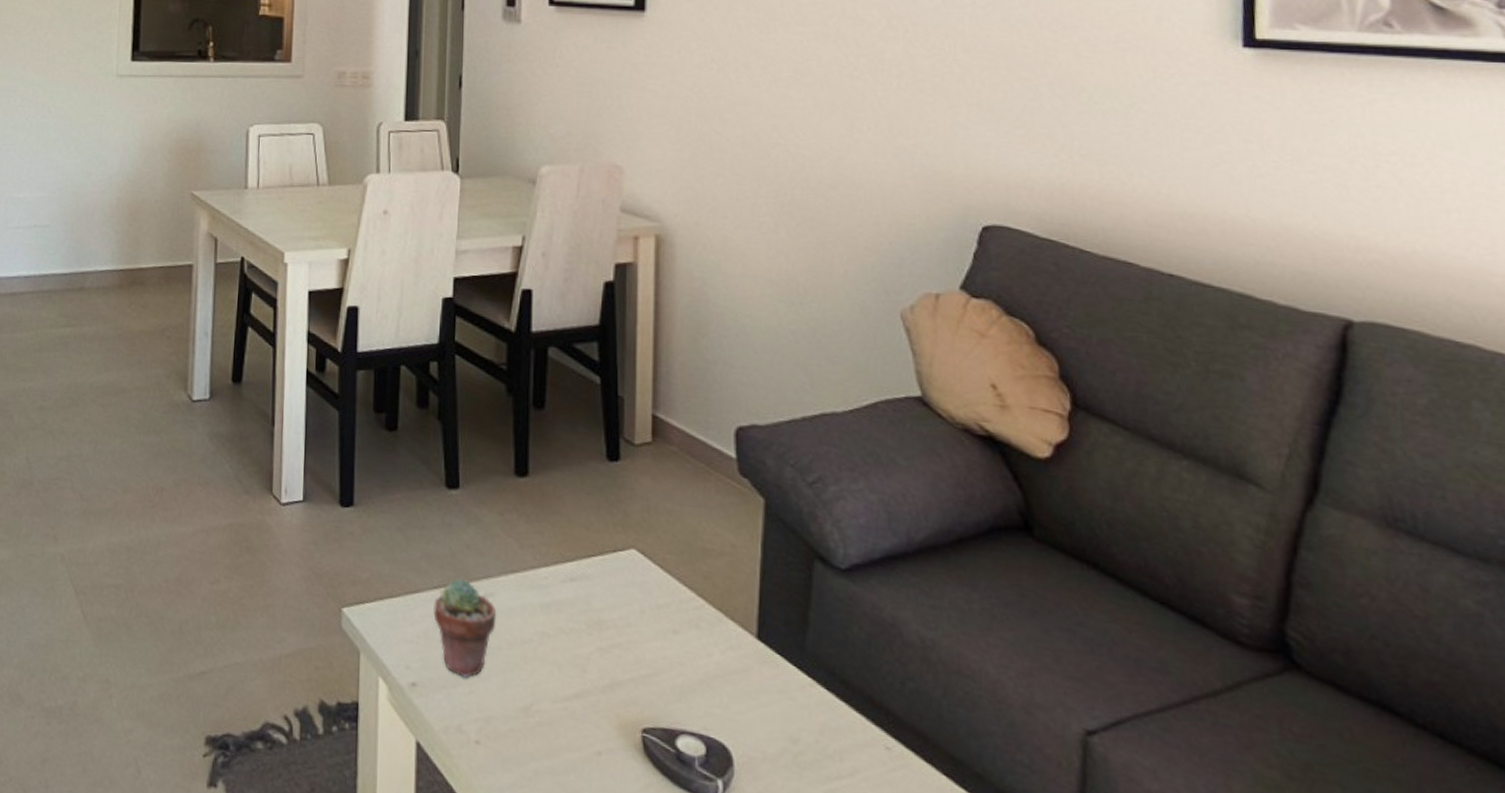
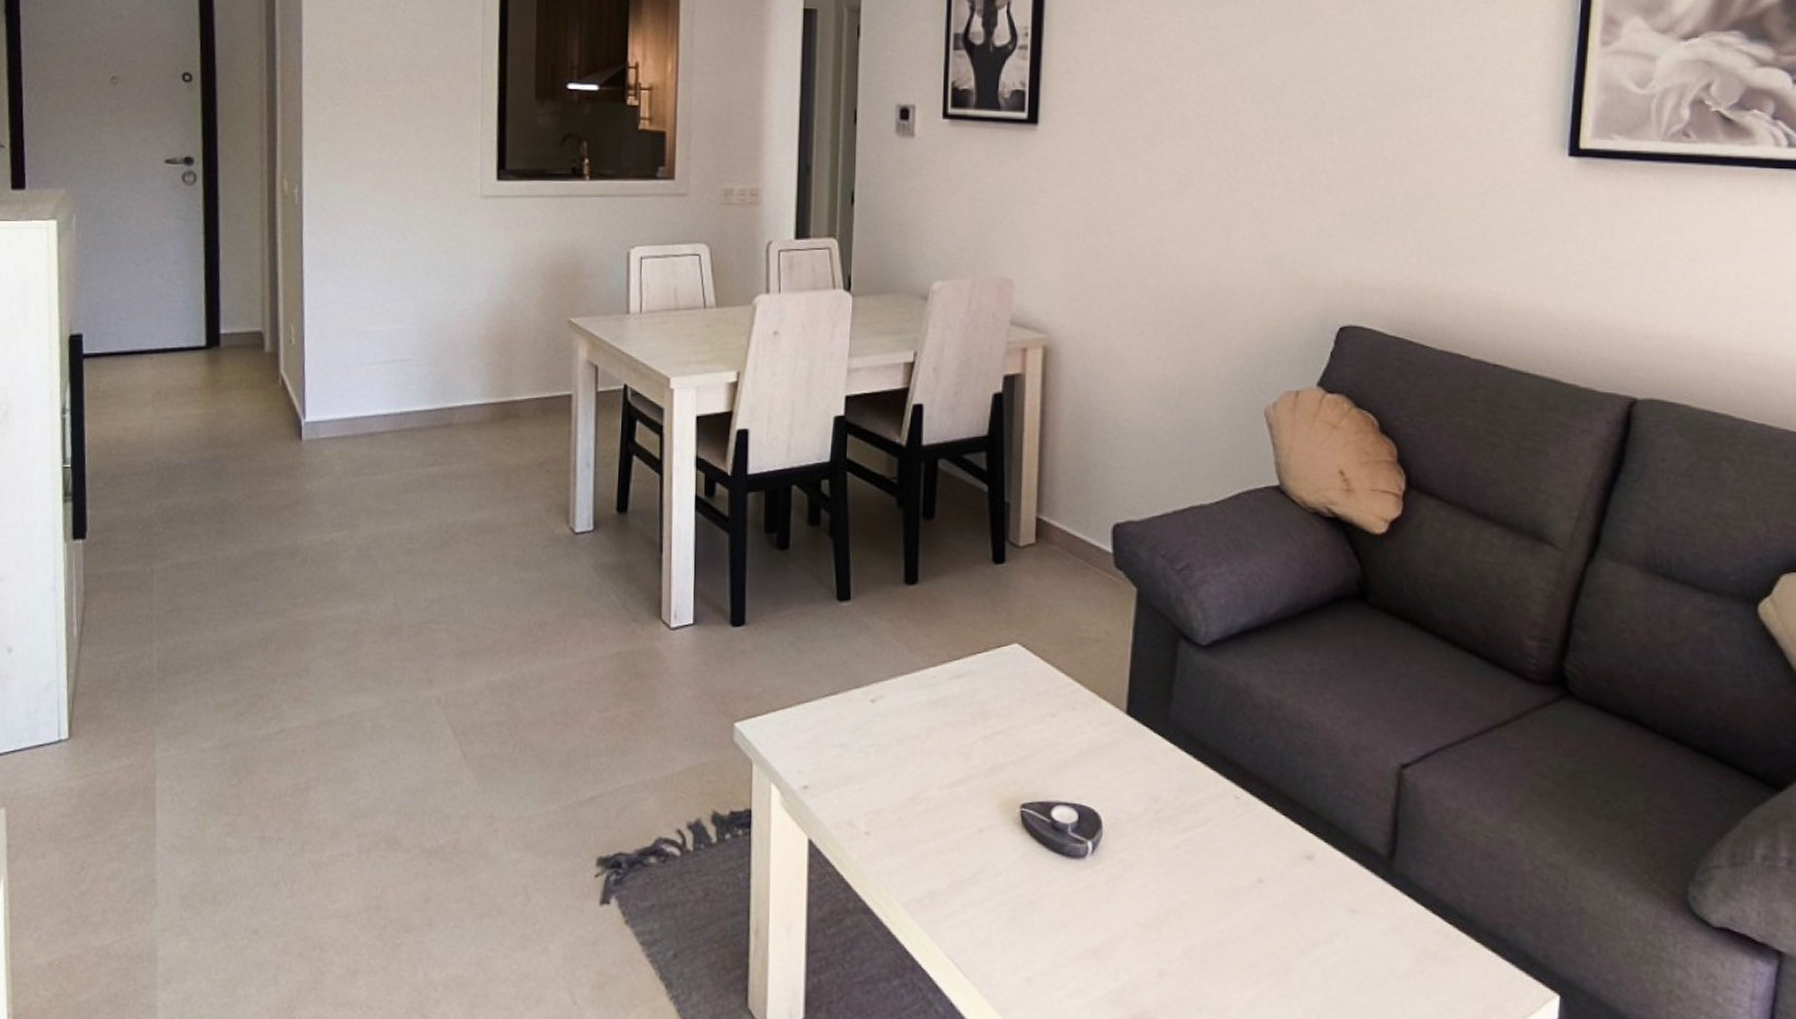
potted succulent: present [433,578,497,678] -> none [825,684,886,776]

